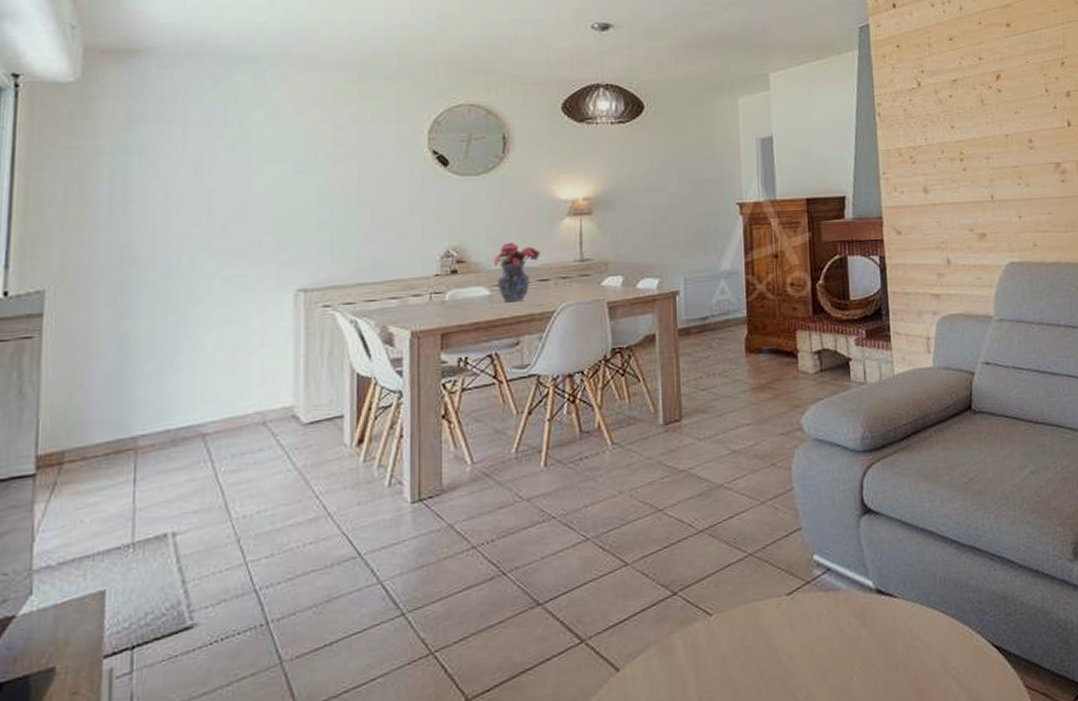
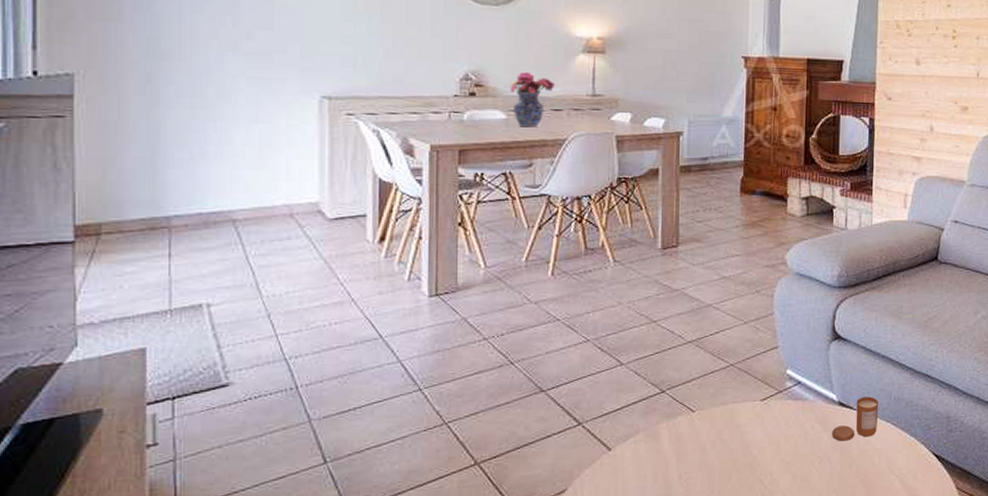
candle: none [872,579,924,638] -> present [832,396,879,441]

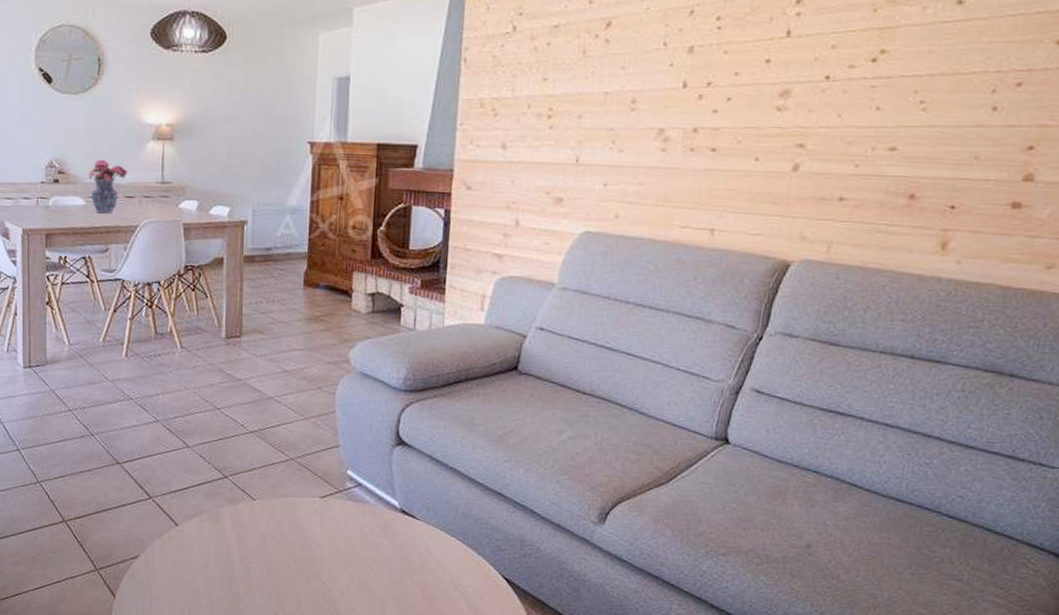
candle: present [832,396,879,441] -> none [393,507,445,550]

